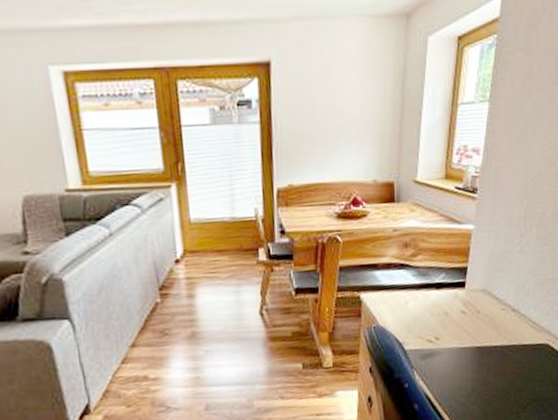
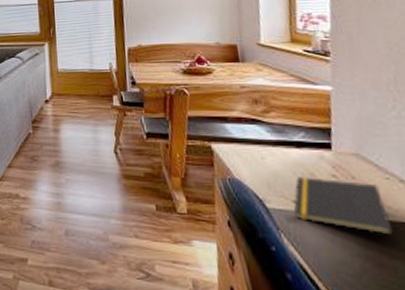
notepad: none [426,315,500,359] -> present [293,176,394,236]

